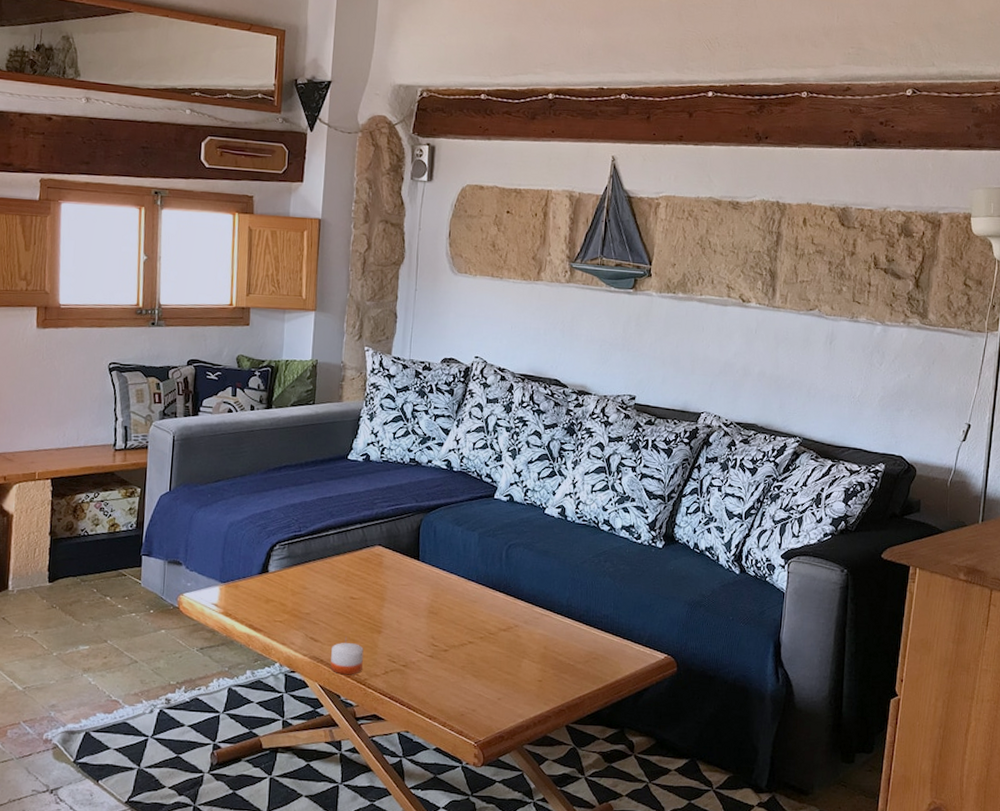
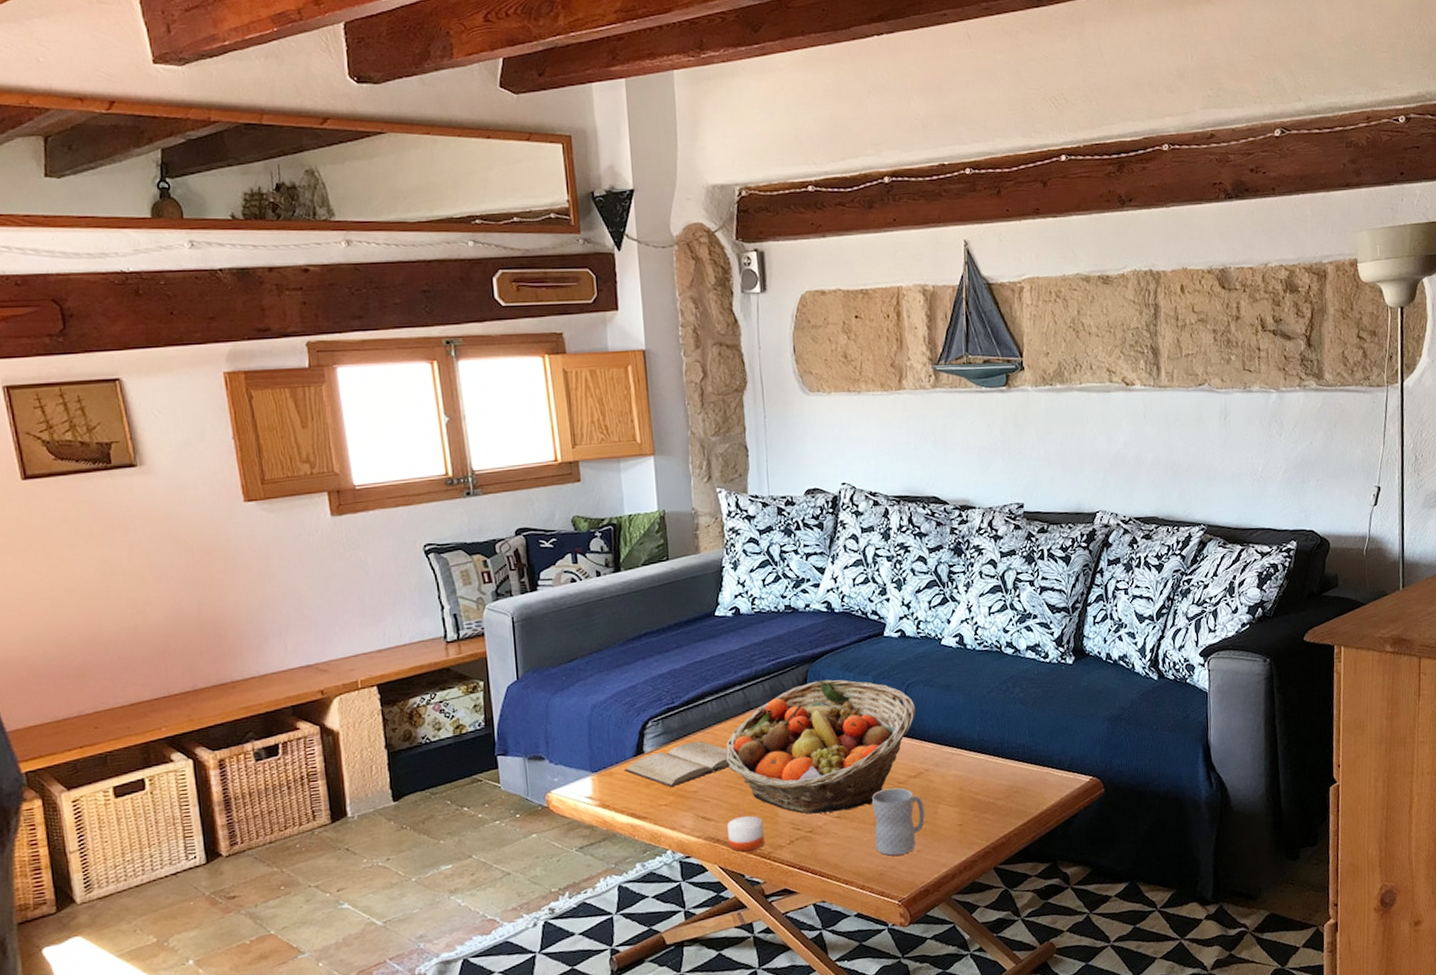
book: none [248,568,342,607] -> present [623,741,730,788]
fruit basket: none [338,529,514,652] -> present [725,679,916,814]
mug: none [461,637,510,700] -> present [872,787,925,856]

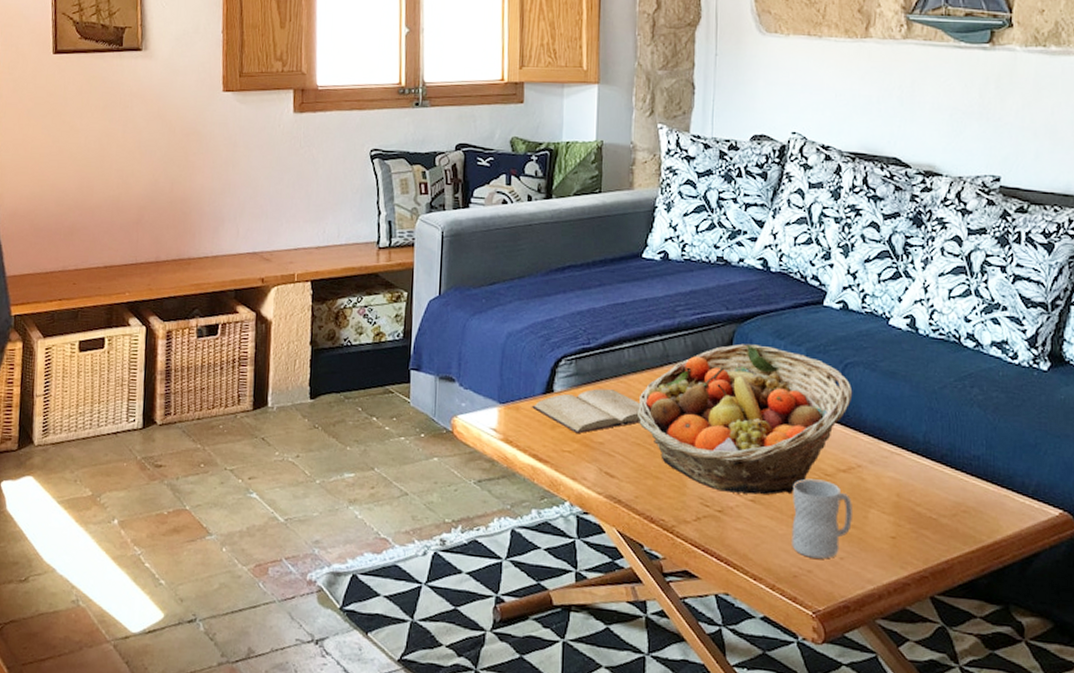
candle: present [727,811,765,852] -> none [630,473,669,520]

